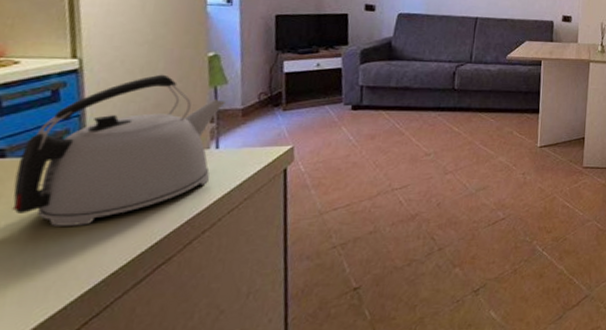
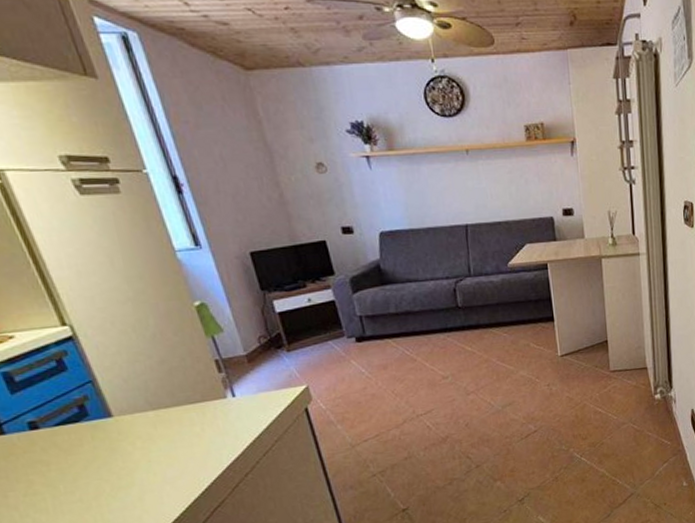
kettle: present [12,74,226,226] -> none [52,330,236,485]

